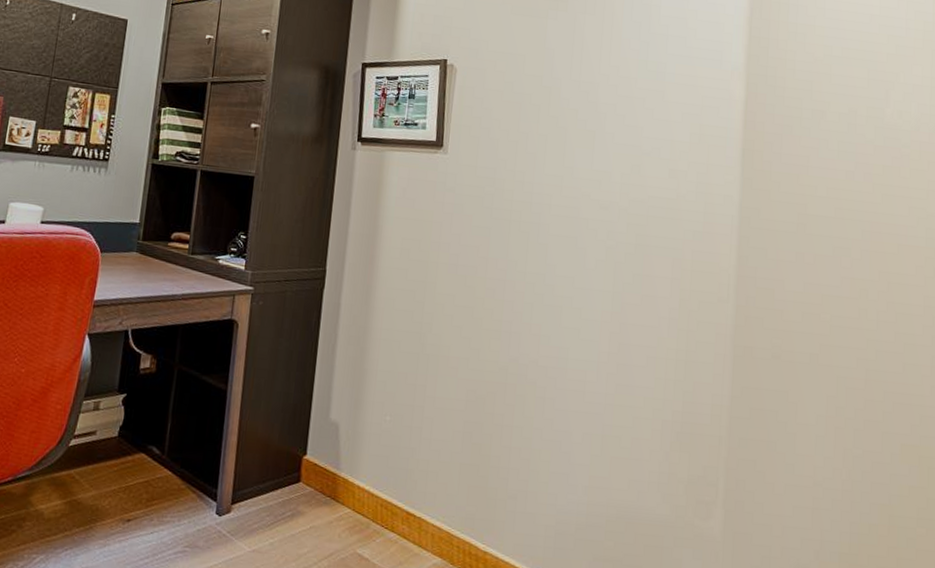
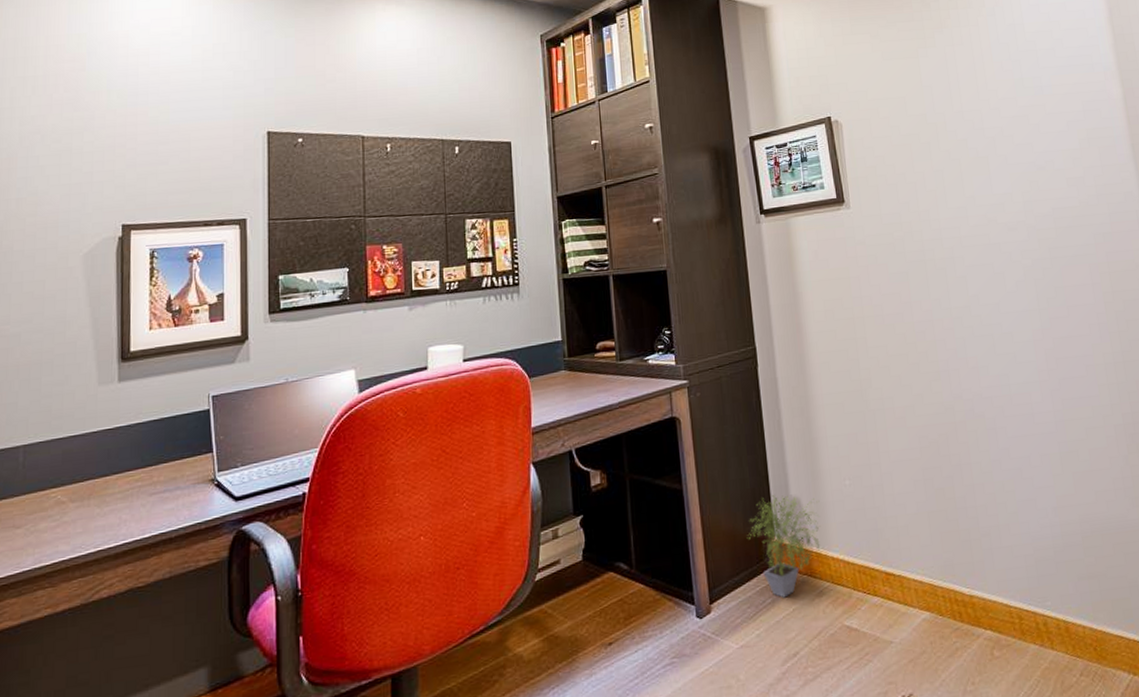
potted plant: none [279,413,357,514] -> present [746,494,820,598]

